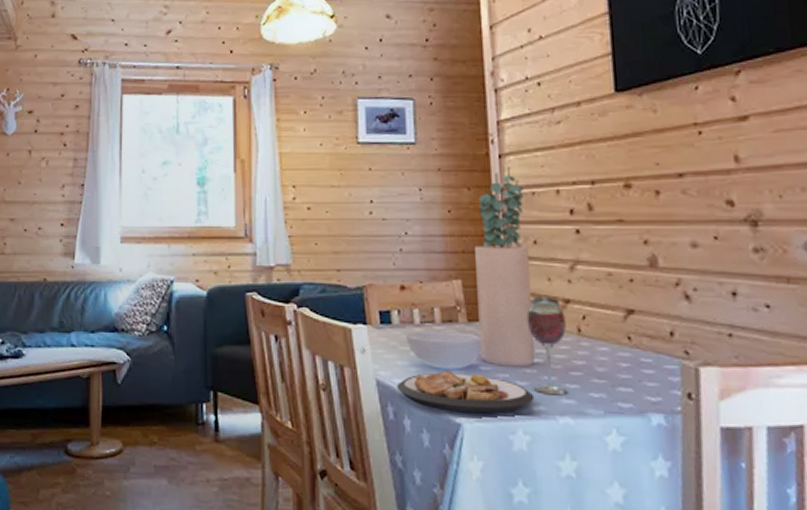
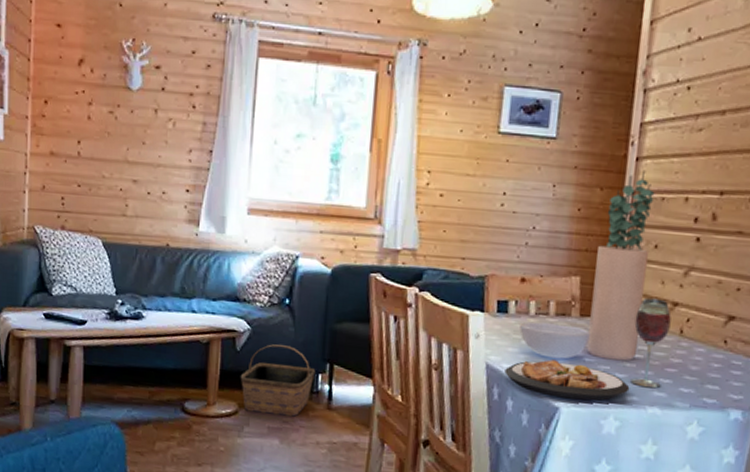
basket: none [122,374,200,453] -> present [240,344,316,417]

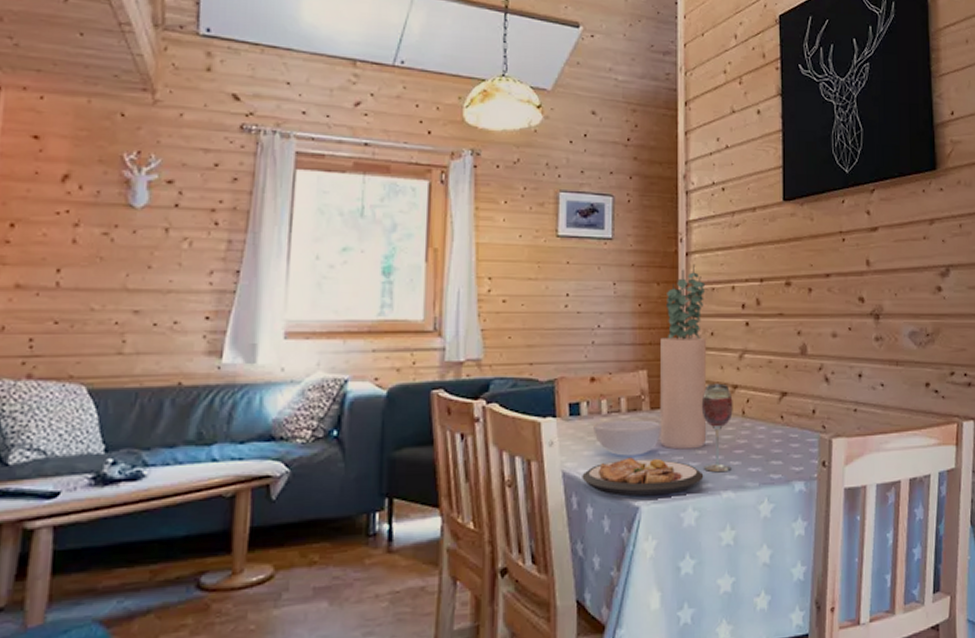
basket: present [240,344,316,417] -> none [276,485,372,573]

